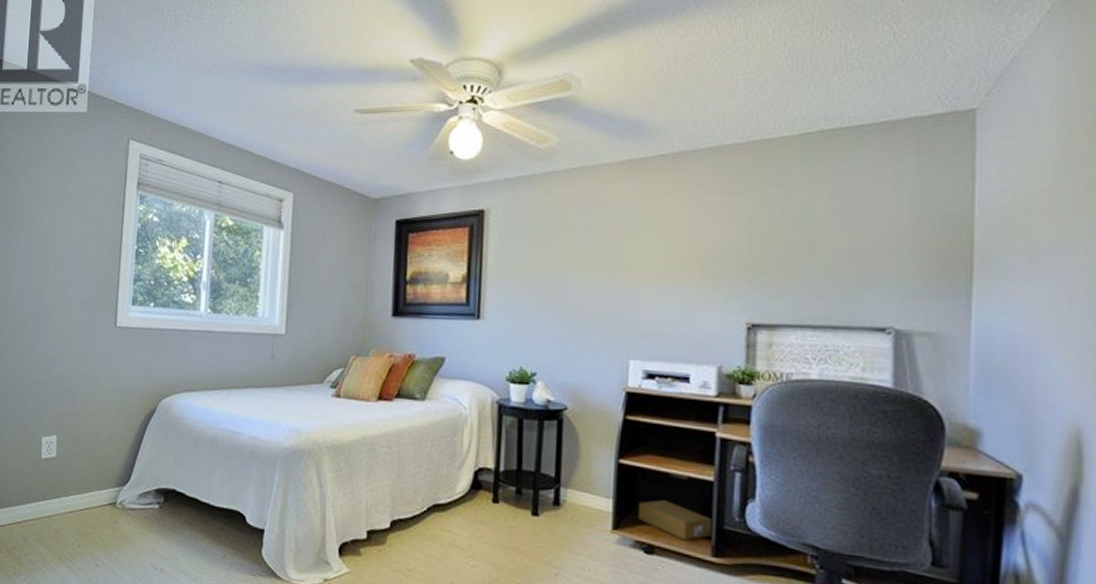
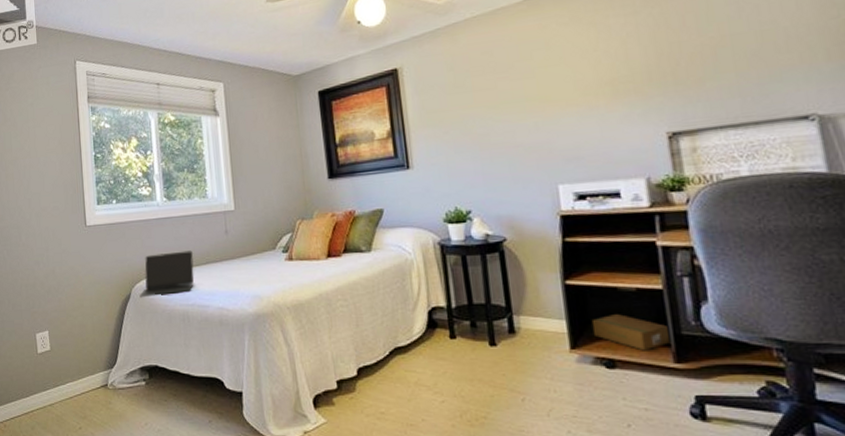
laptop: none [165,369,233,415] -> present [139,250,195,298]

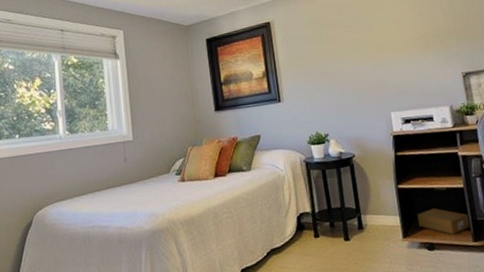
laptop: present [139,250,195,298] -> none [41,177,95,224]

